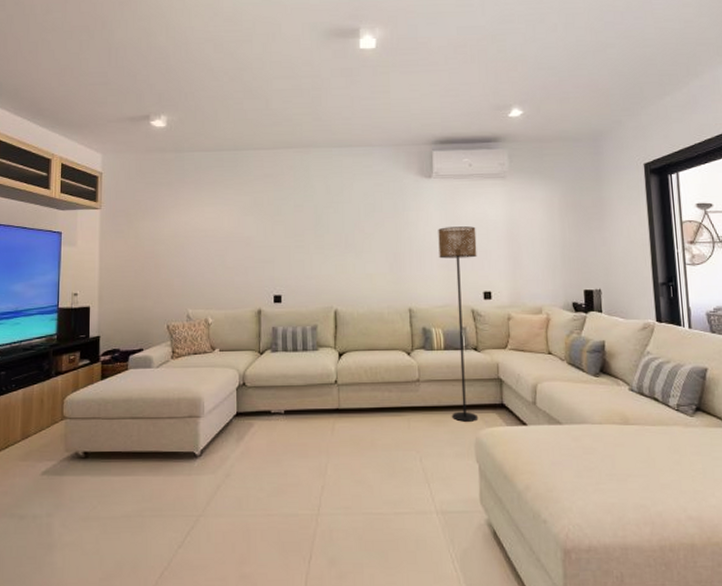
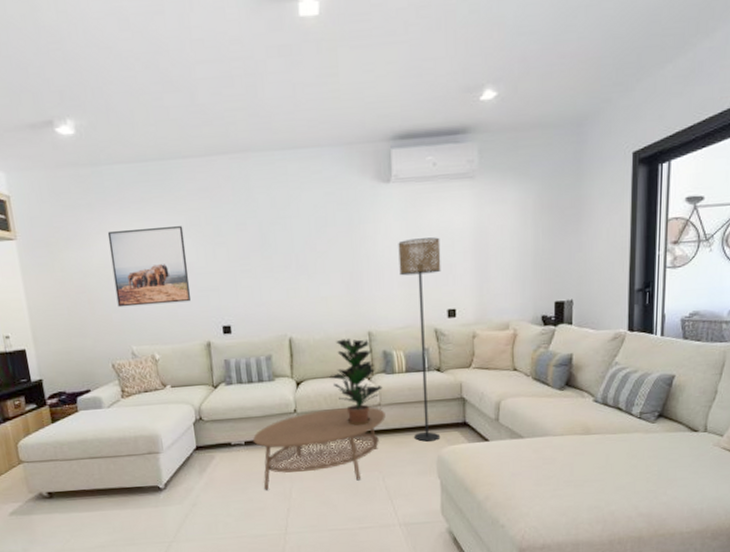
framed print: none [180,205,248,273] -> present [107,226,191,308]
coffee table: none [293,382,424,464] -> present [253,407,386,490]
potted plant: none [371,314,421,401] -> present [329,338,383,426]

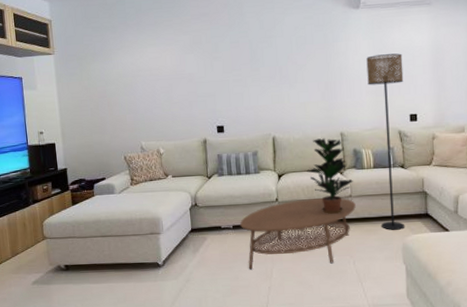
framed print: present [107,226,191,308] -> none [126,44,192,110]

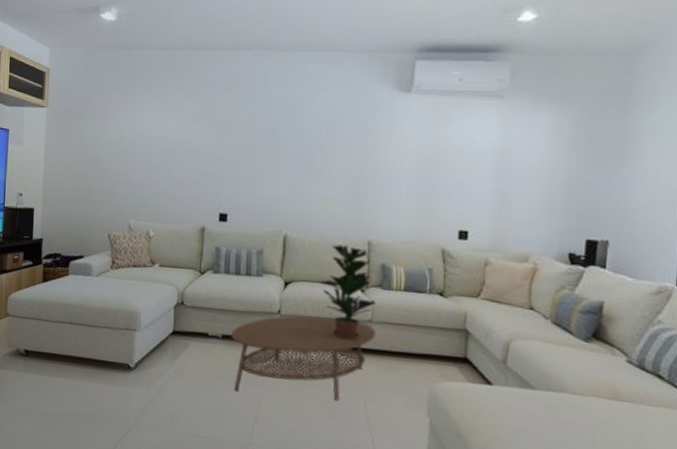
floor lamp: present [366,53,405,230] -> none [405,152,459,373]

